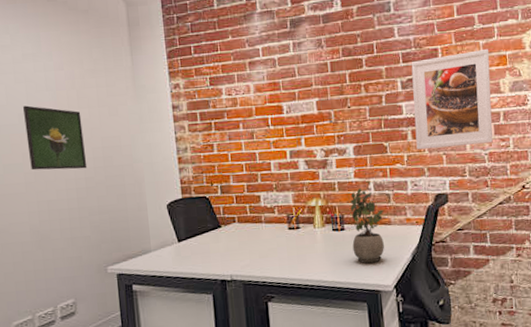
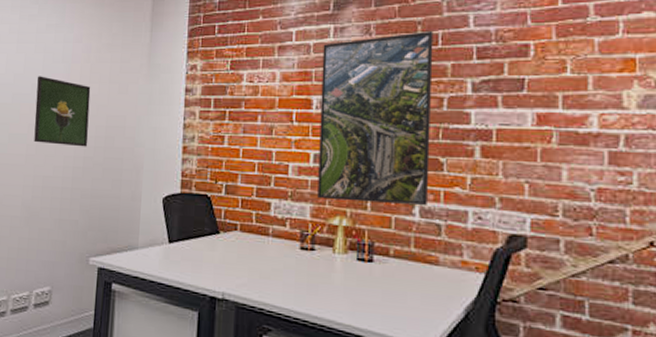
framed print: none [285,41,379,187] -> present [317,30,433,206]
potted plant: present [350,188,385,264] -> none [381,211,431,312]
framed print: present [411,48,493,150] -> none [486,48,609,176]

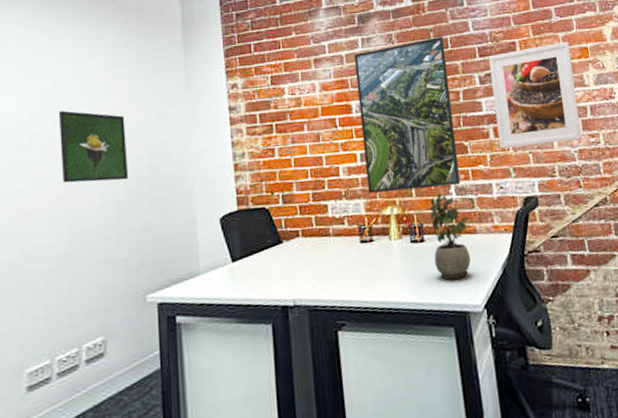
potted plant: none [381,211,431,312] -> present [429,192,471,280]
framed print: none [486,48,609,176] -> present [488,41,582,149]

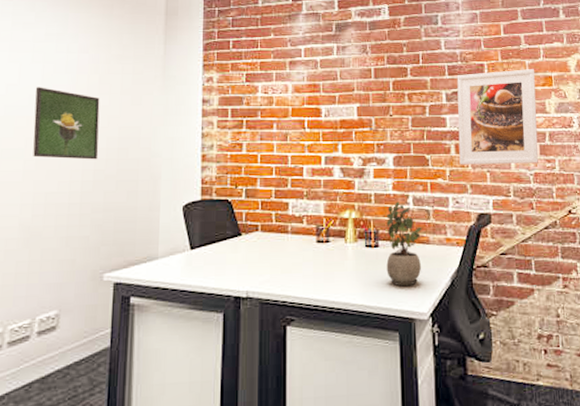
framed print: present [354,36,460,194] -> none [328,51,419,196]

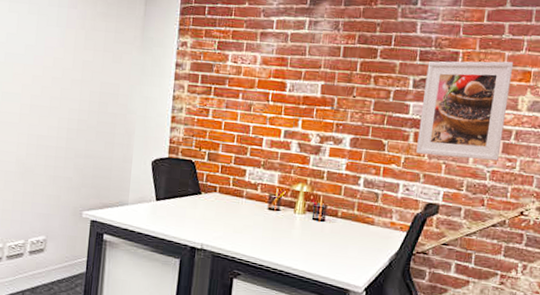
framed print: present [33,87,100,160] -> none [28,37,86,111]
potted plant: present [386,201,423,287] -> none [329,181,370,261]

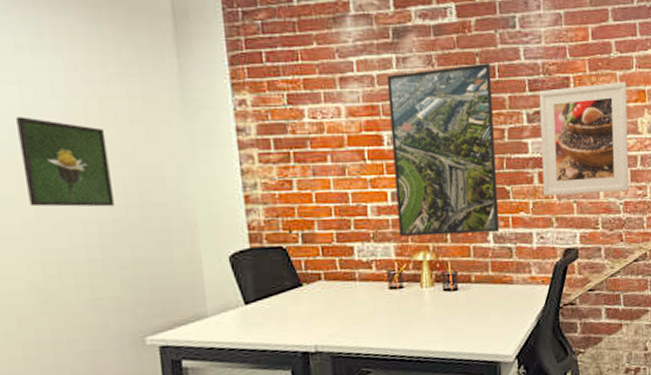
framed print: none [28,37,86,111] -> present [15,116,115,207]
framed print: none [285,32,389,179] -> present [387,62,499,237]

